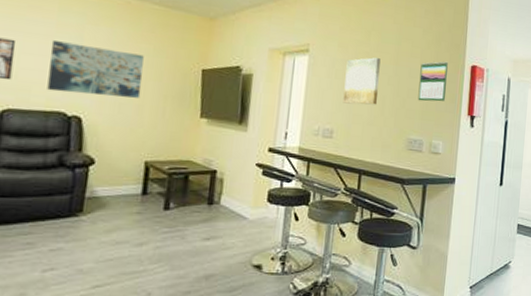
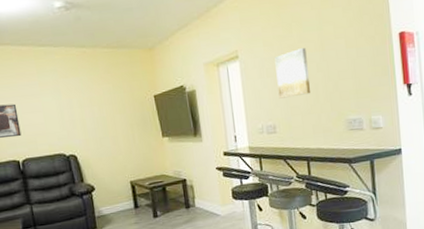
wall art: present [47,40,144,98] -> none [39,94,113,139]
calendar: present [418,61,448,102] -> none [346,34,378,81]

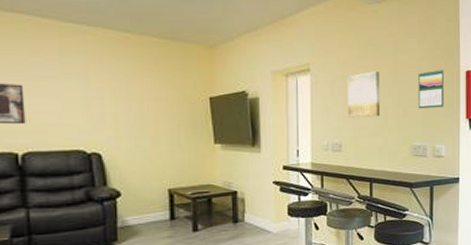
calendar: none [346,34,378,81] -> present [418,69,445,109]

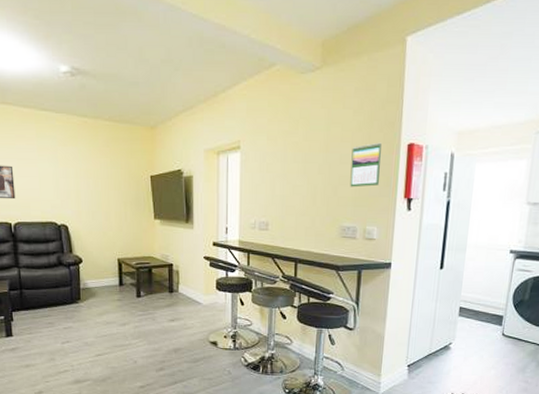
wall art: present [348,71,381,118] -> none [276,147,310,196]

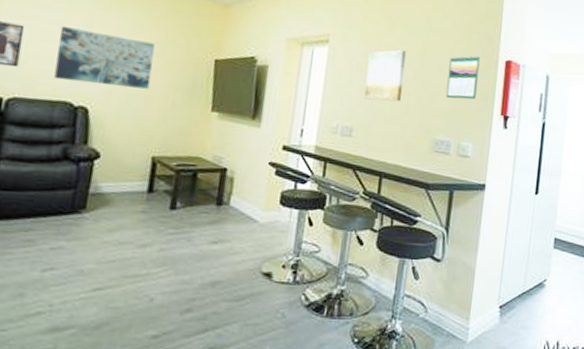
wall art: none [36,163,107,207] -> present [54,26,155,89]
wall art: none [276,147,310,196] -> present [364,50,406,102]

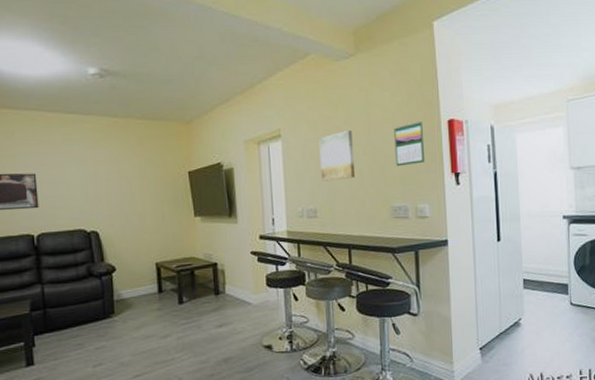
wall art: present [54,26,155,89] -> none [63,167,141,213]

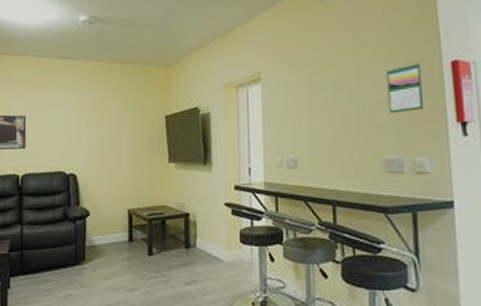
wall art: present [319,130,356,182] -> none [301,73,342,129]

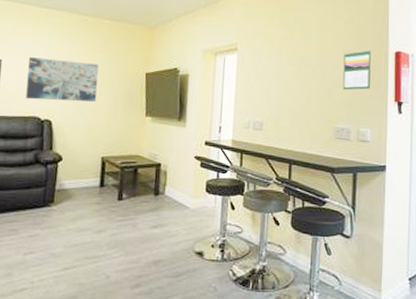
wall art: none [49,110,118,154] -> present [25,57,99,102]

